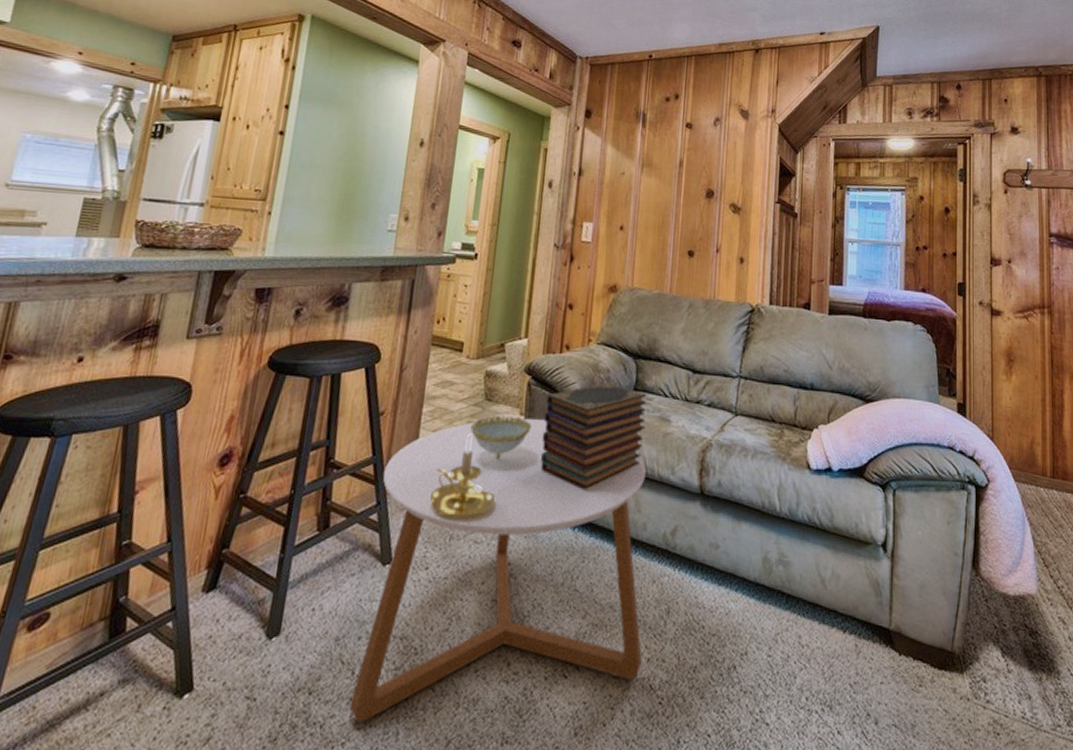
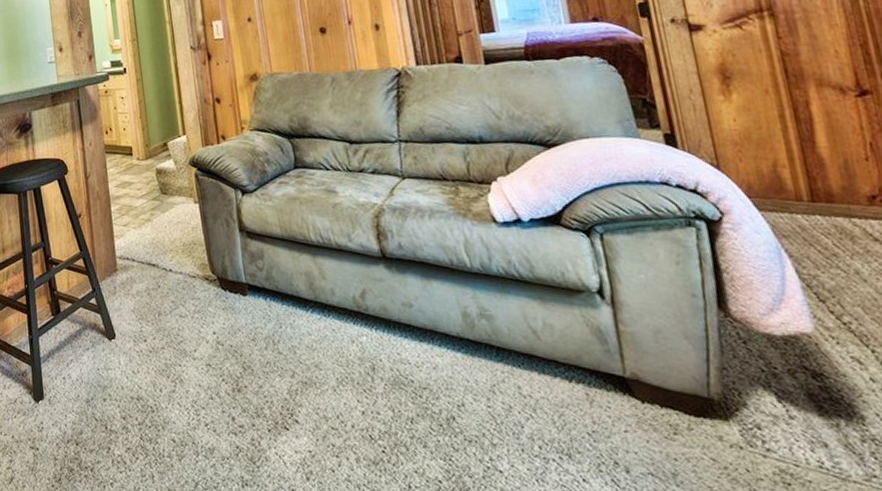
coffee table: present [349,418,646,723] -> none [92,204,357,468]
candle holder: present [430,433,495,520] -> none [133,224,189,298]
decorative bowl: present [470,415,532,459] -> none [154,205,207,244]
book stack: present [540,381,647,491] -> none [215,163,315,264]

